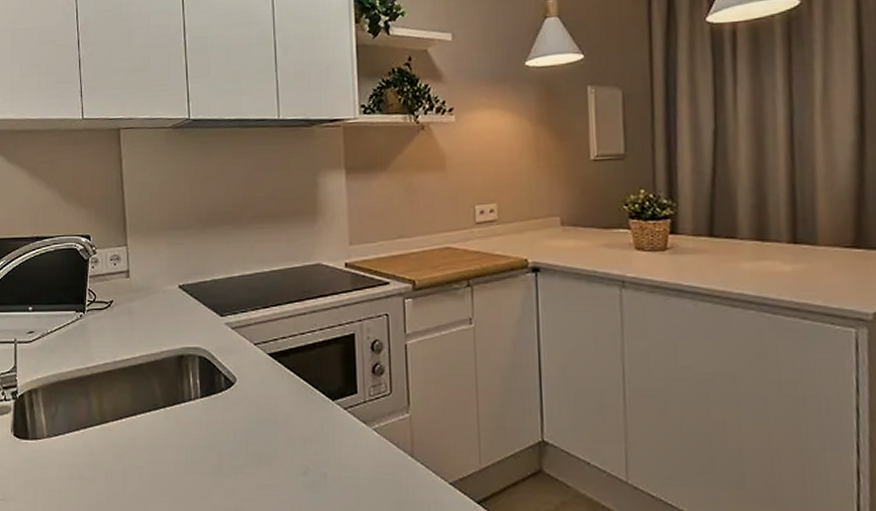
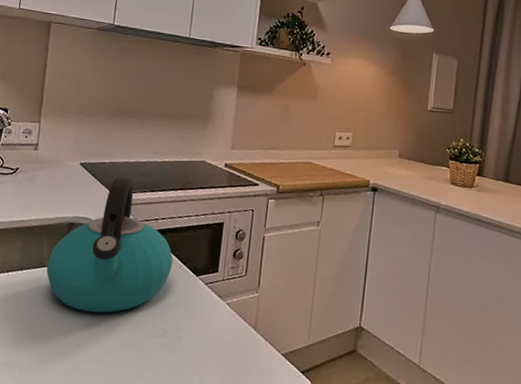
kettle: none [162,295,303,455] -> present [46,177,174,313]

